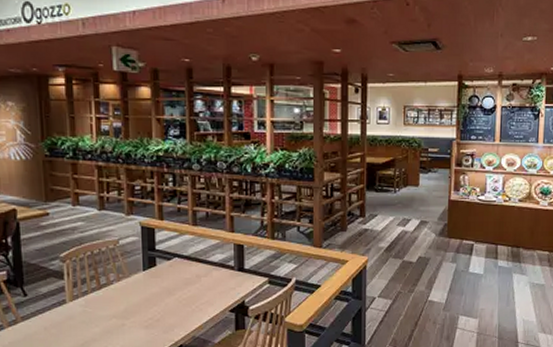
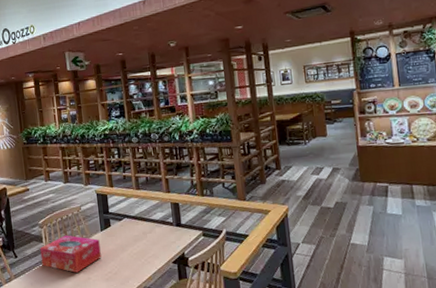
tissue box: none [59,272,141,317] -> present [40,235,101,273]

